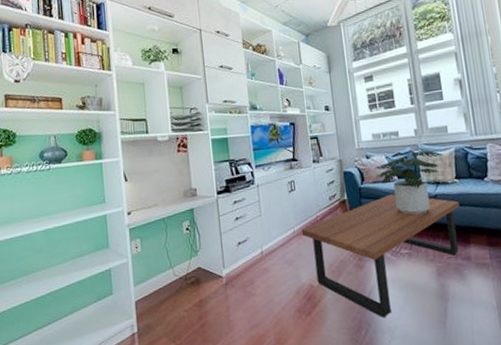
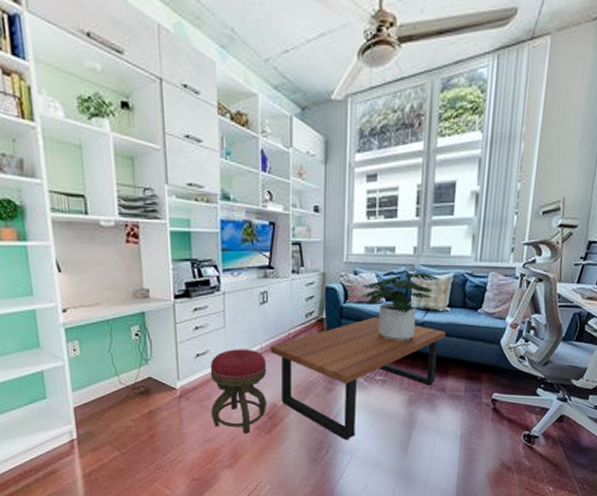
stool: none [250,233,304,318] -> present [210,349,267,434]

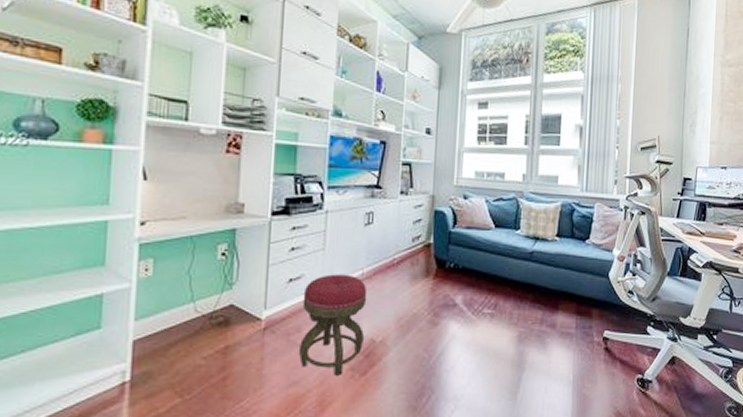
coffee table: present [270,317,446,441] -> none [371,244,555,385]
potted plant: present [361,273,440,342] -> none [471,200,548,272]

